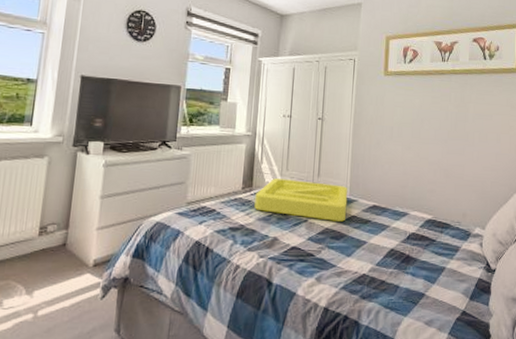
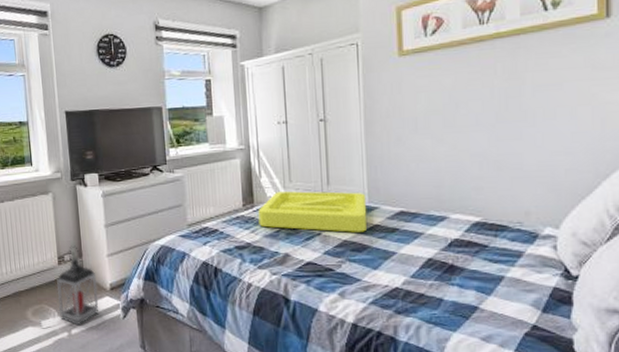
lantern: none [26,215,81,306] -> present [56,245,99,326]

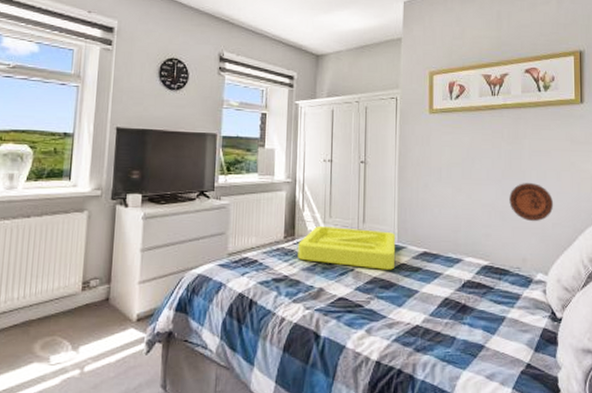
lantern: present [56,245,99,326] -> none [72,270,123,362]
decorative plate: none [506,124,567,170] -> present [509,183,554,222]

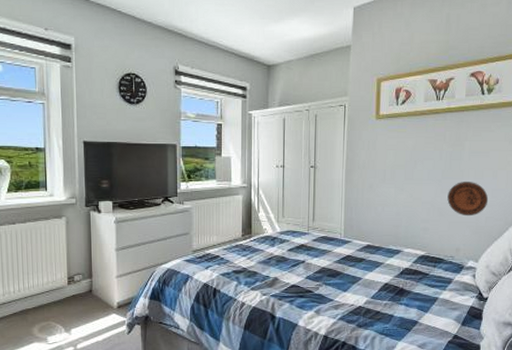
cushion: present [298,226,396,270] -> none [254,225,343,261]

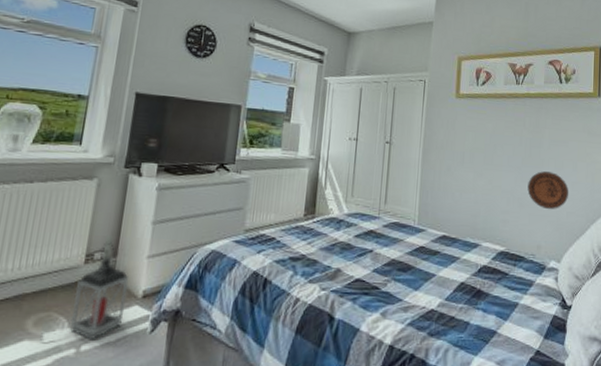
lantern: none [64,267,106,341] -> present [69,242,129,341]

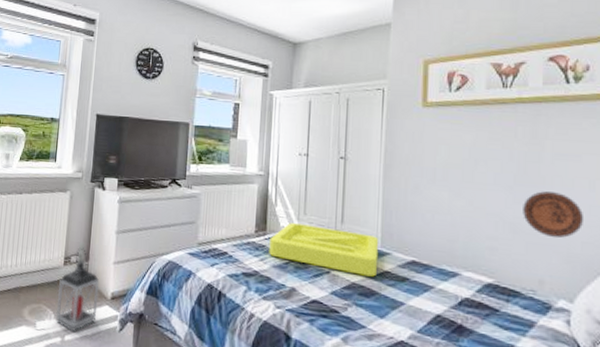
cushion: none [316,205,417,253] -> present [269,223,379,277]

